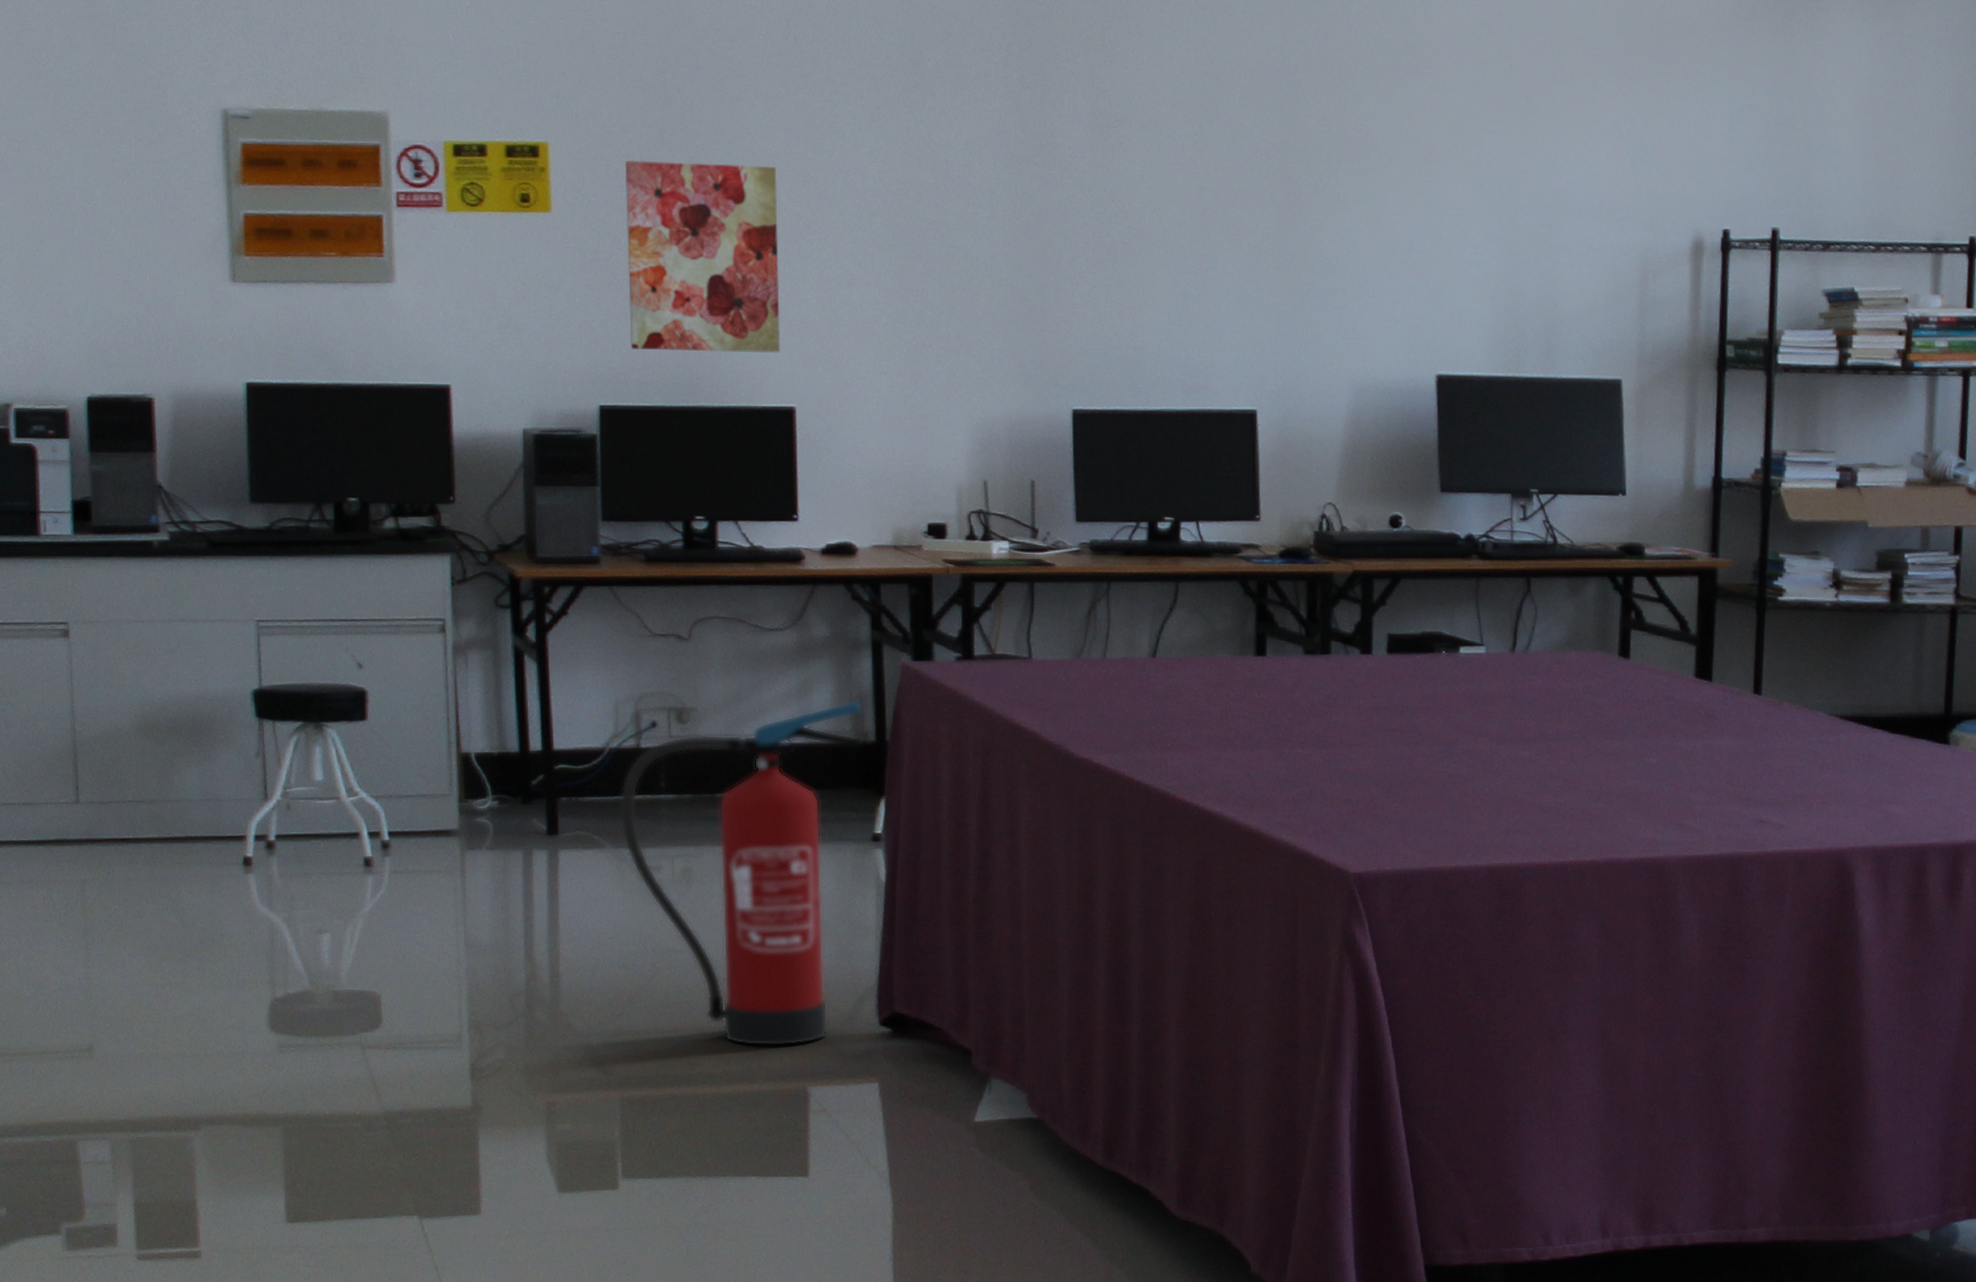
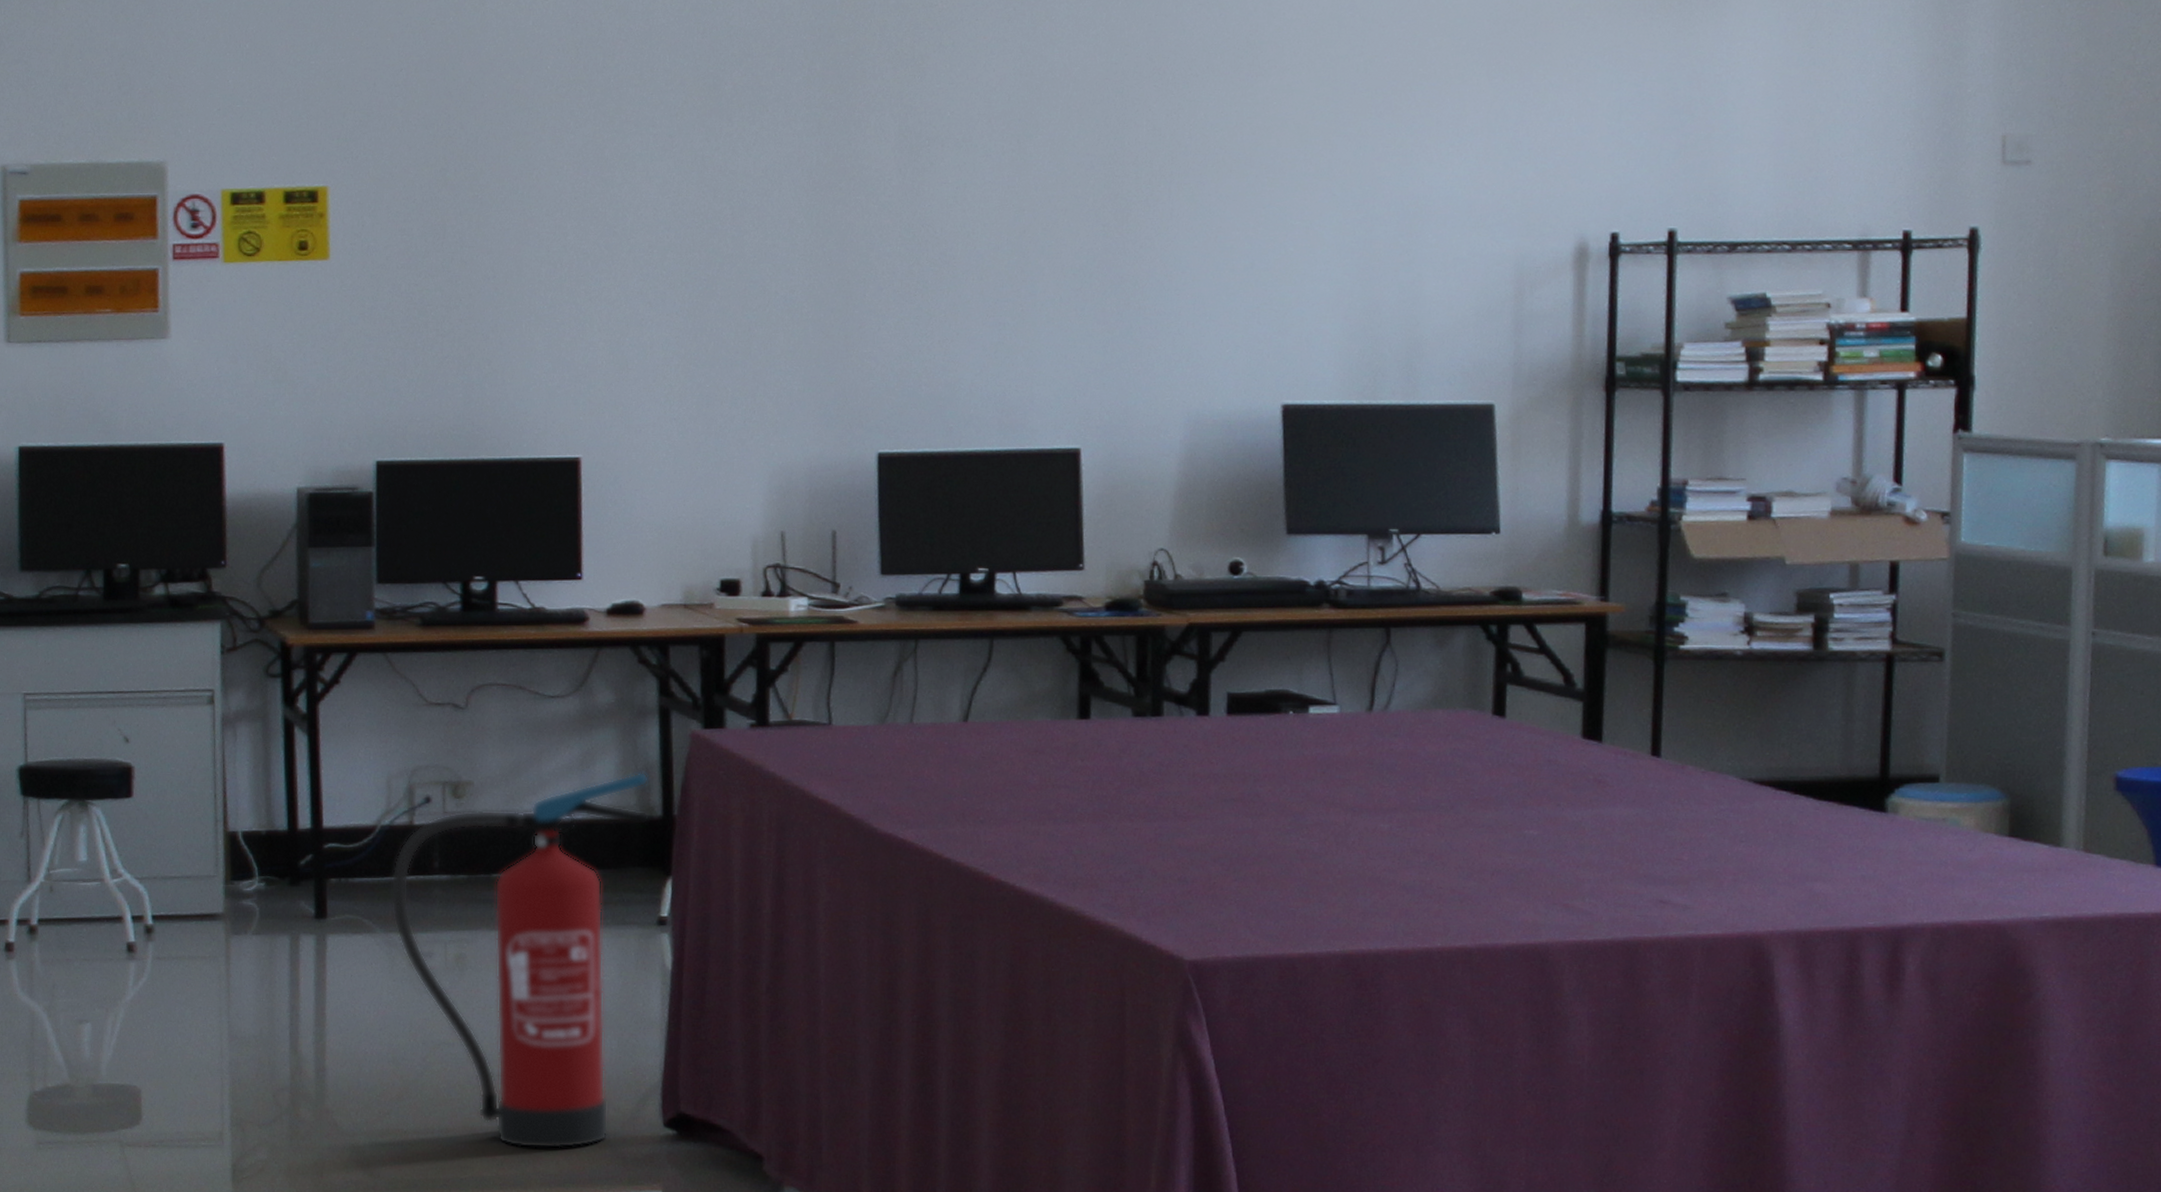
wall art: present [625,160,781,353] -> none [405,201,566,402]

